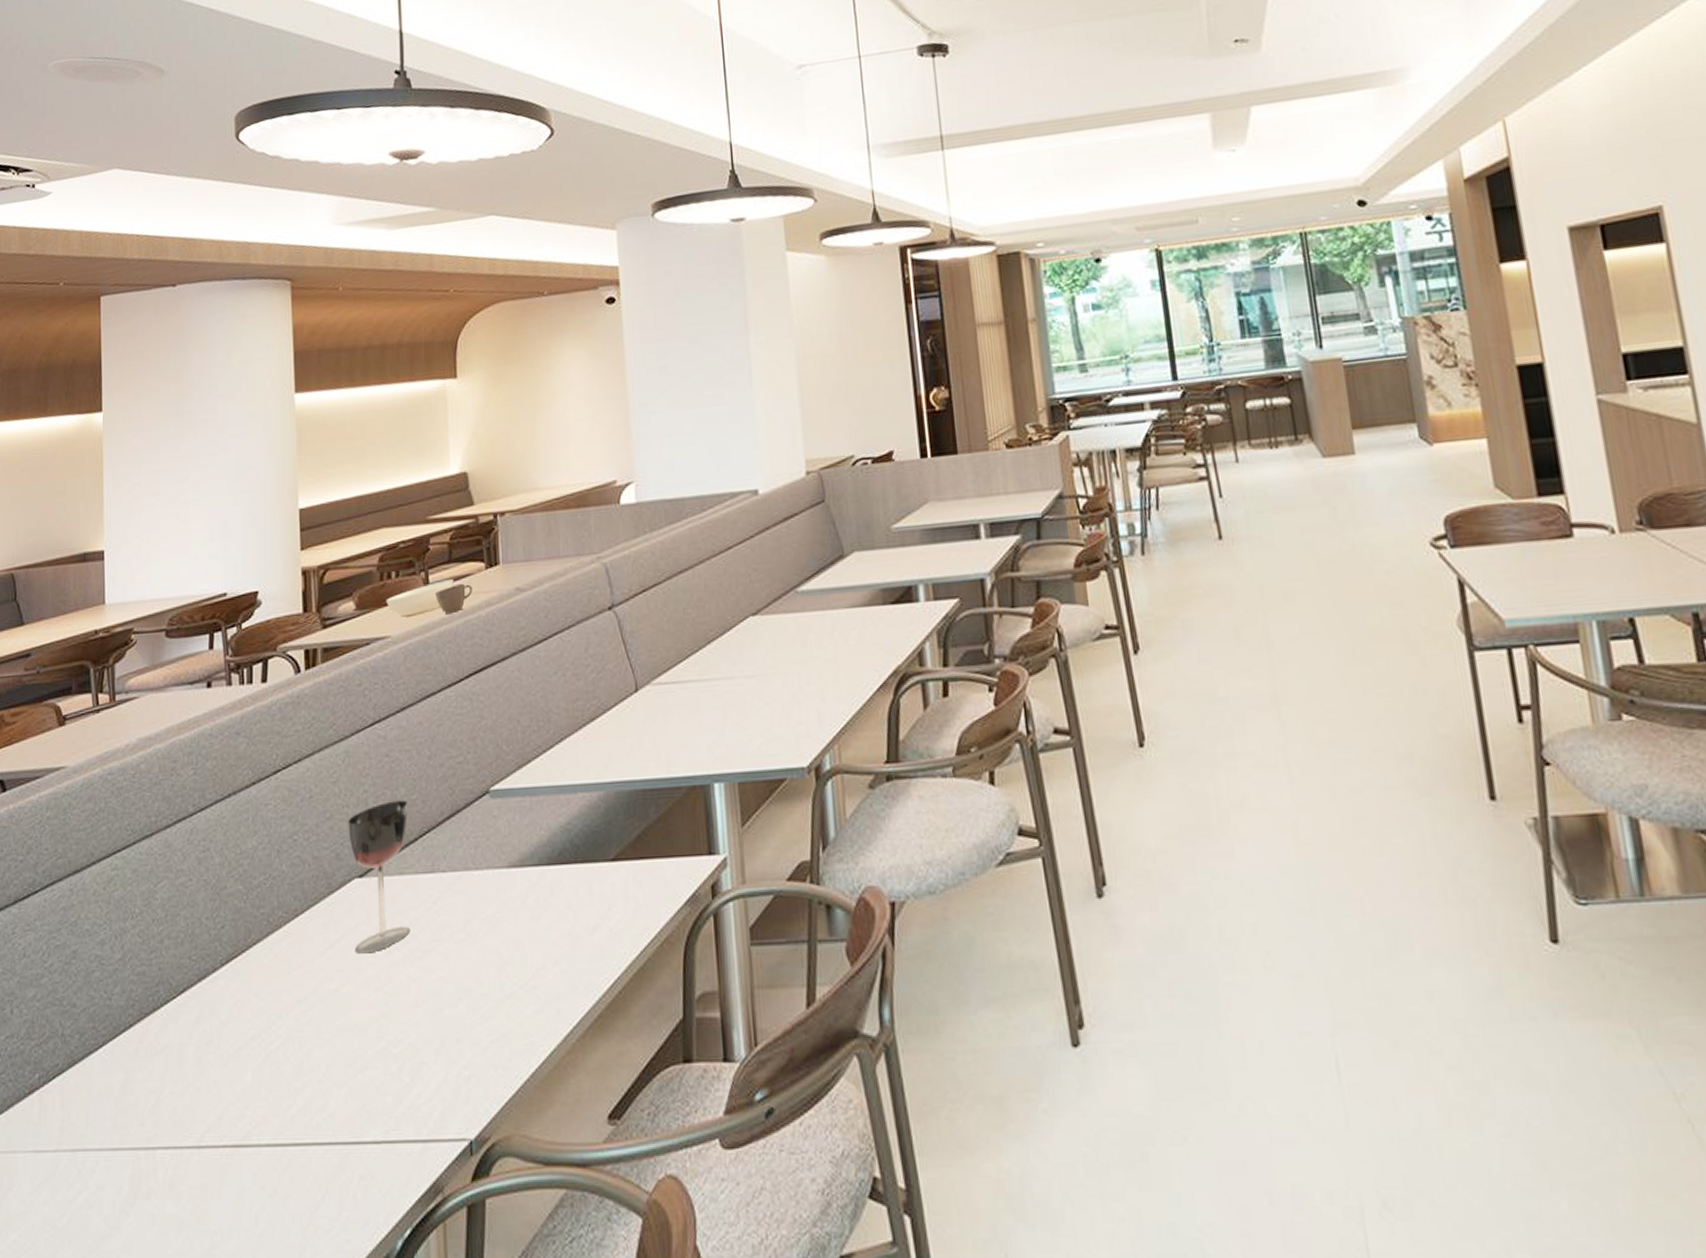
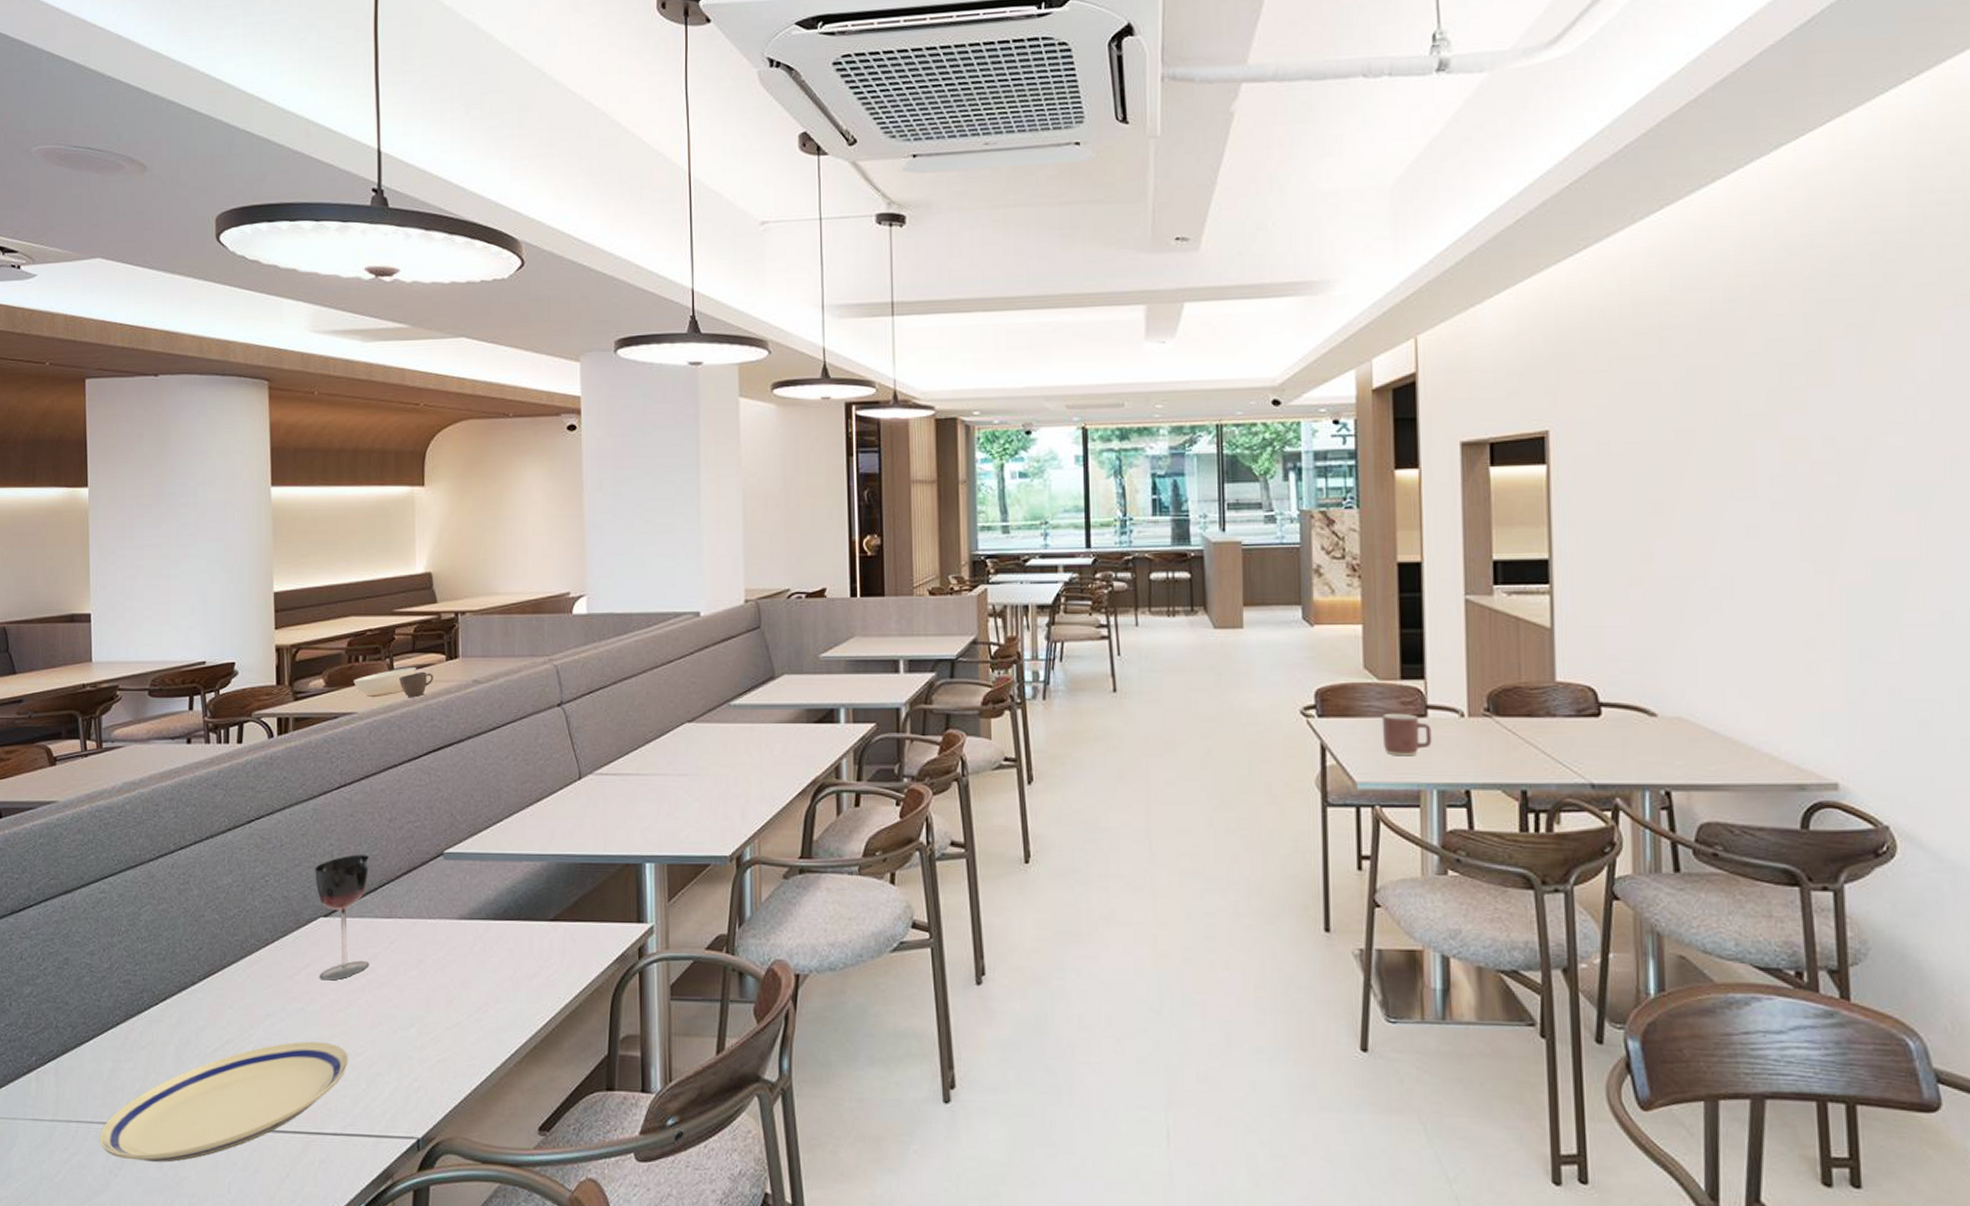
plate: none [109,1029,390,1193] -> present [99,1041,349,1162]
mug: none [1522,534,1583,585] -> present [1381,713,1432,756]

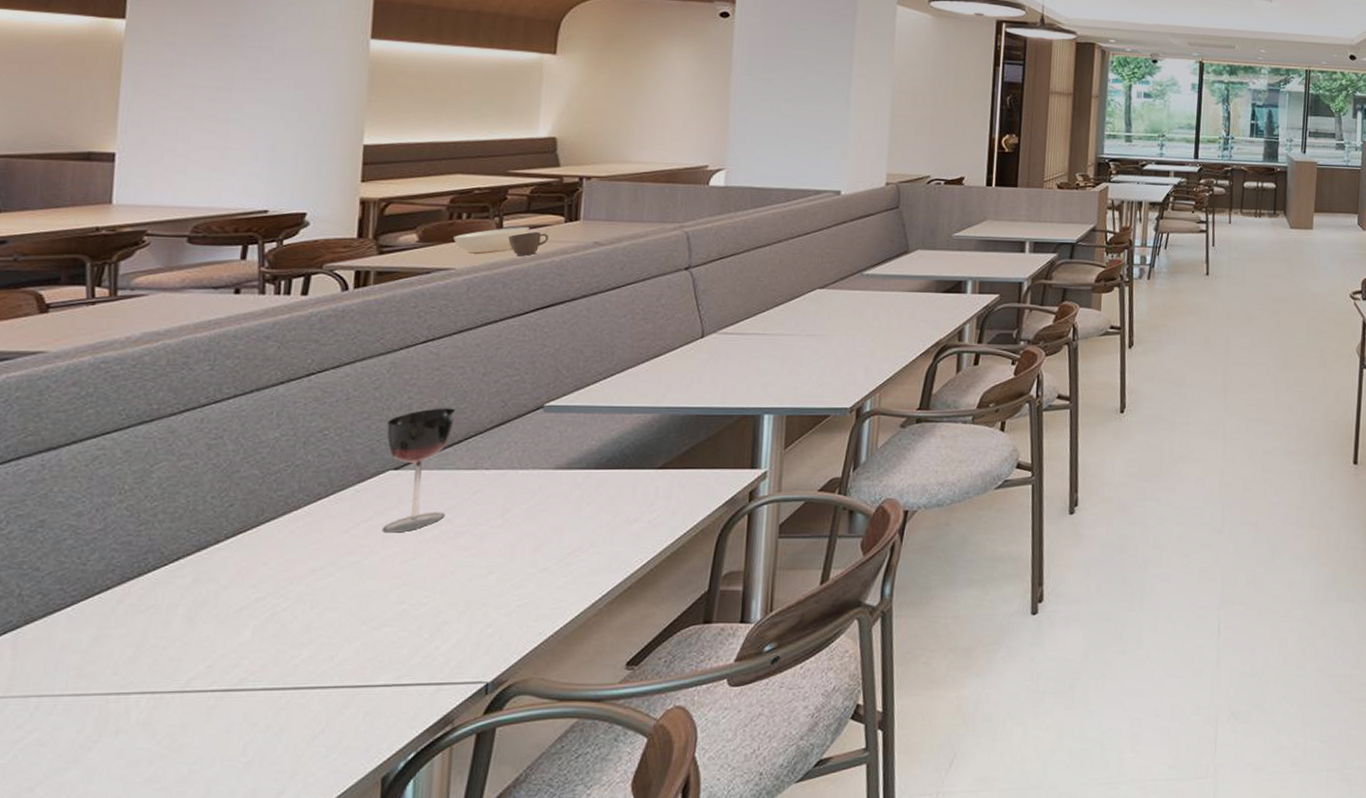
plate: present [99,1041,349,1162] -> none [69,594,411,732]

